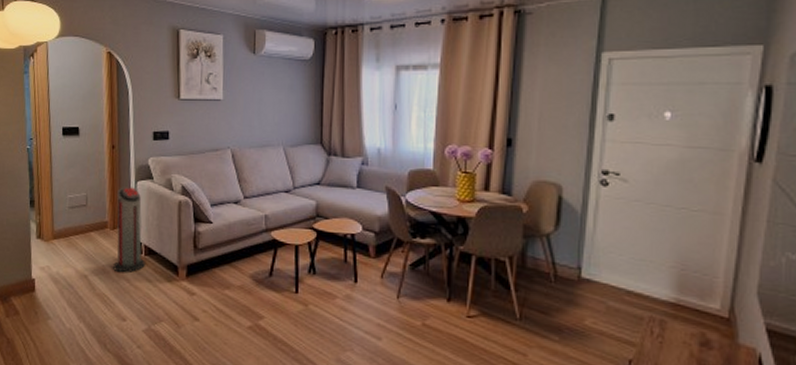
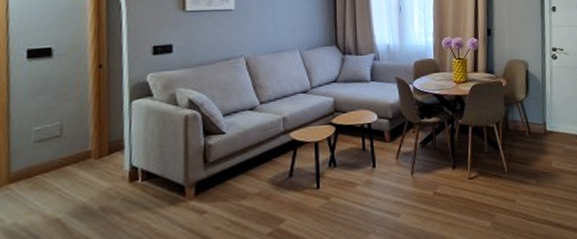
air purifier: present [113,187,145,273] -> none [98,108,142,207]

